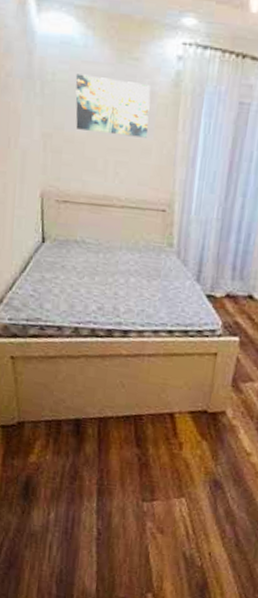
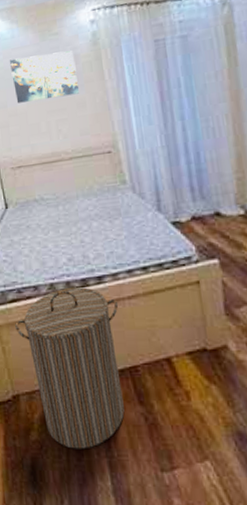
laundry hamper: none [31,334,138,476] -> present [15,287,125,449]

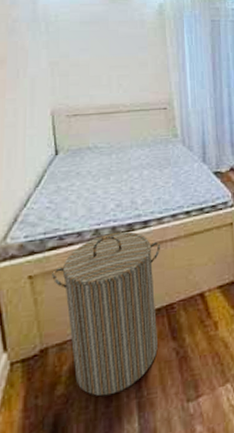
wall art: present [9,50,80,103] -> none [76,14,143,56]

